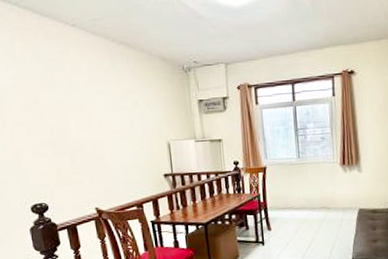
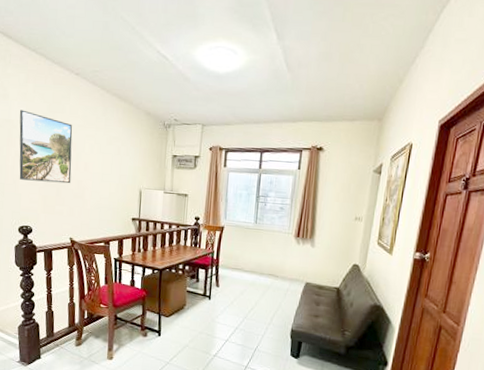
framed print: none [10,73,86,153] -> present [19,110,73,184]

